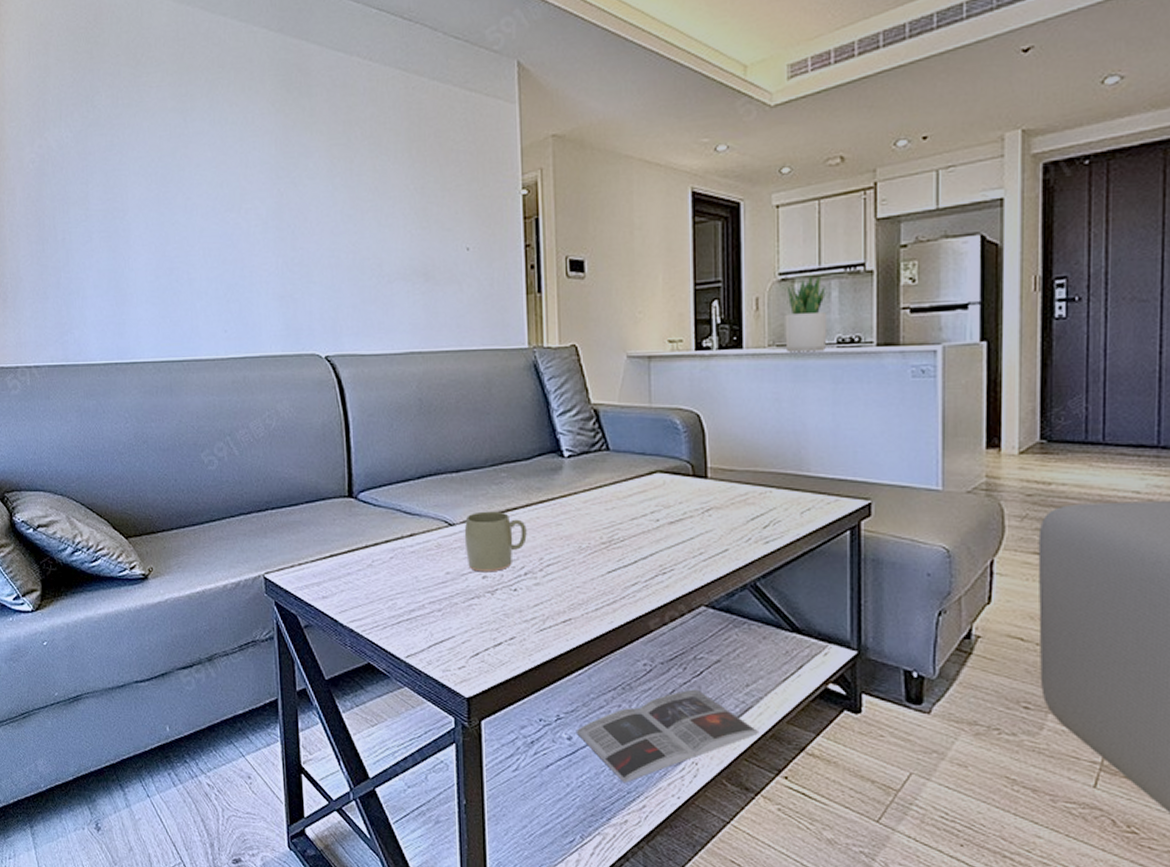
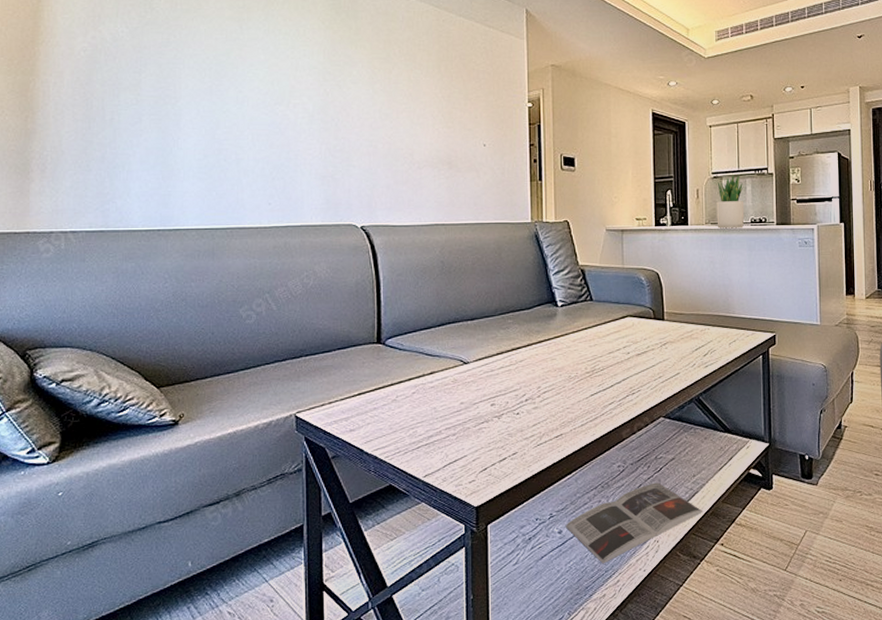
mug: present [464,511,527,572] -> none [476,351,528,401]

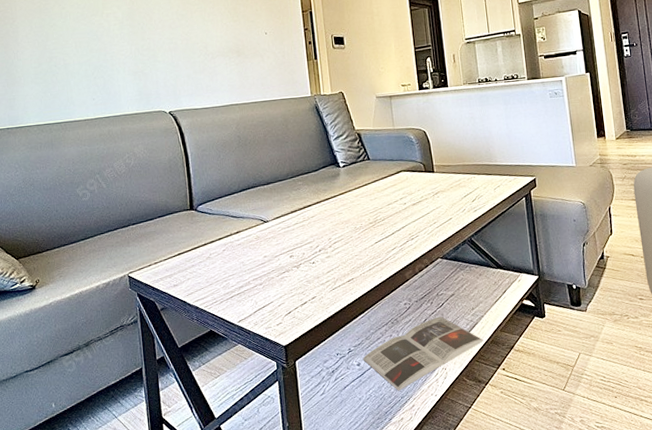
planter: present [716,175,745,229] -> none [470,39,498,88]

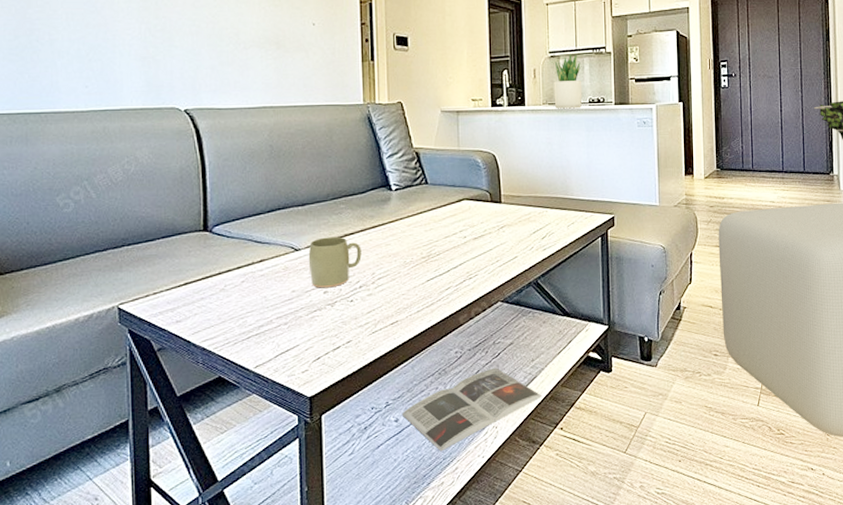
mug: none [275,209,319,253] -> present [308,236,362,288]
planter: none [470,39,498,88] -> present [554,54,583,109]

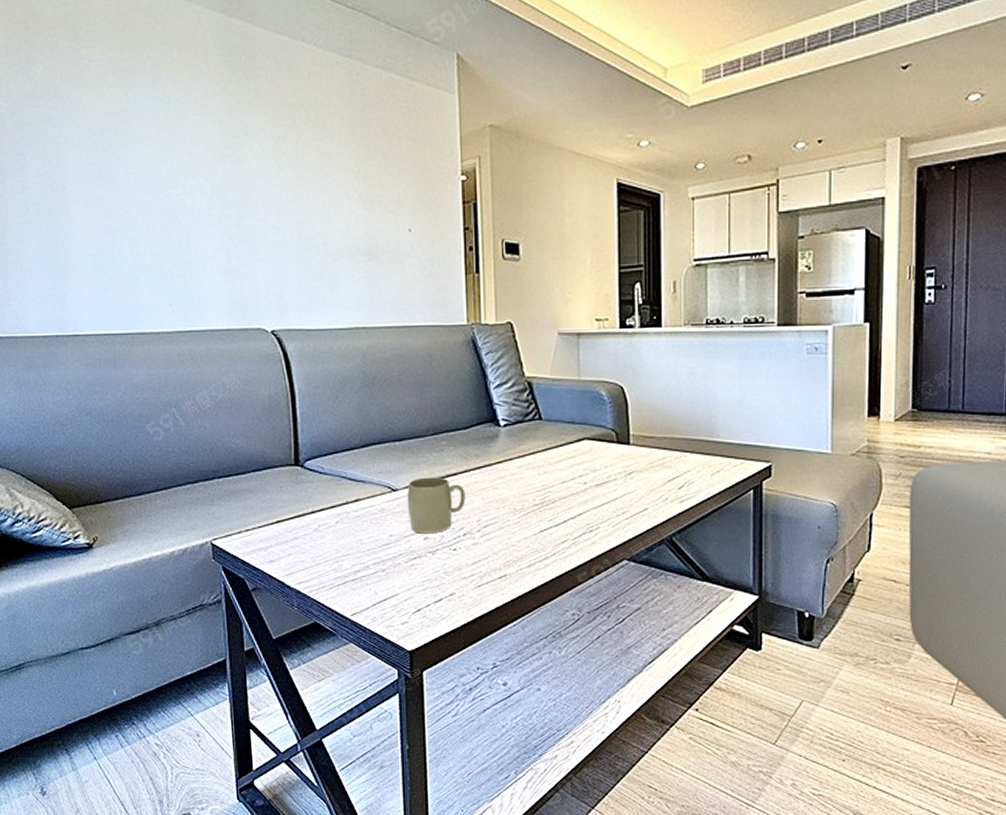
magazine: present [401,368,542,452] -> none [510,635,674,722]
planter: present [554,54,583,109] -> none [699,262,736,331]

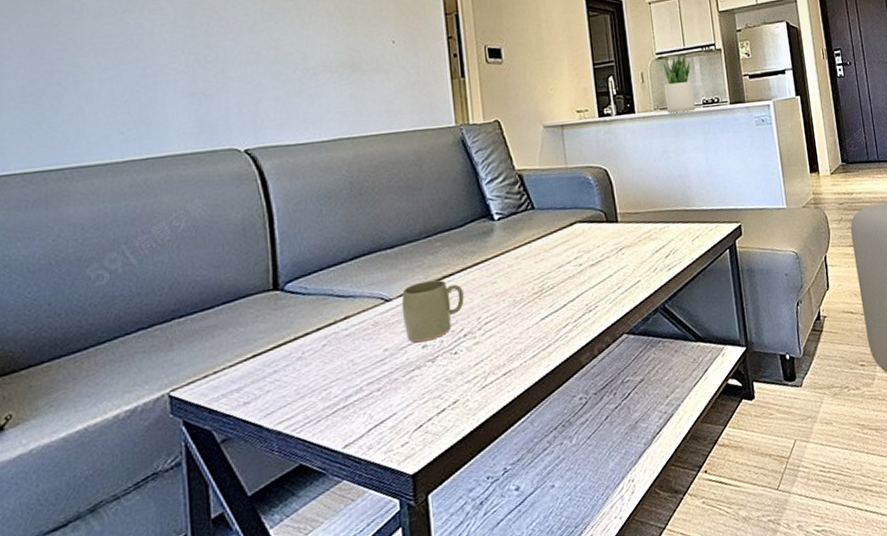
planter: none [699,262,736,331] -> present [662,54,696,114]

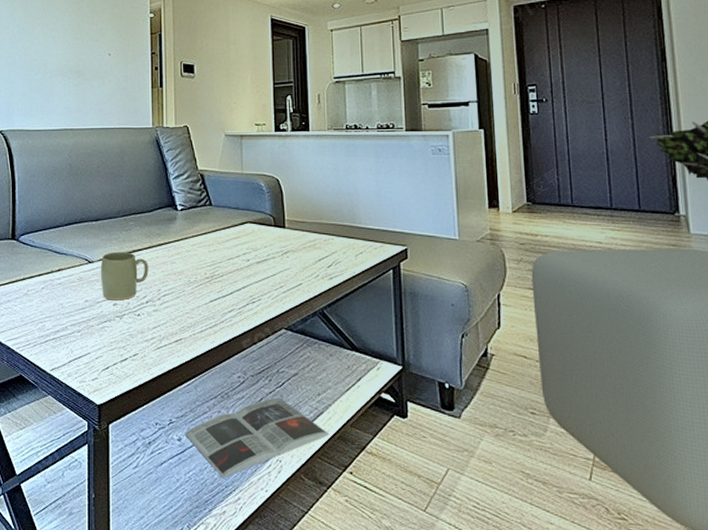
magazine: none [522,410,681,519] -> present [184,397,330,479]
planter: present [662,54,696,114] -> none [339,79,370,135]

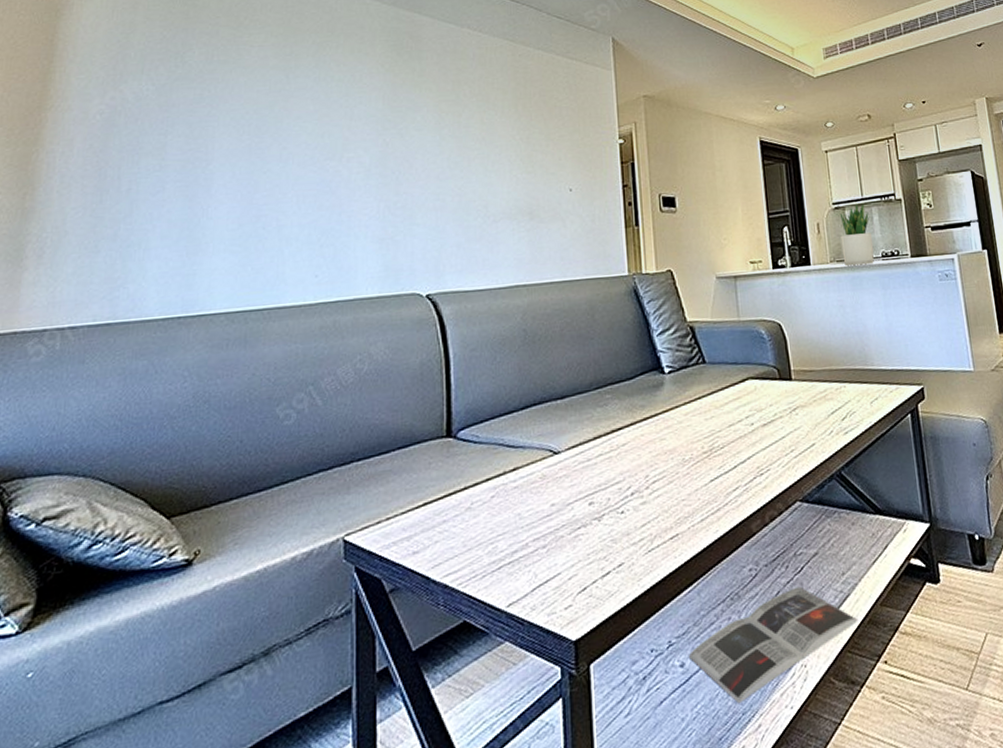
mug: present [100,252,148,301] -> none [569,433,632,499]
planter: none [339,79,370,135] -> present [839,204,874,267]

